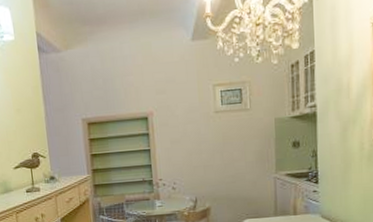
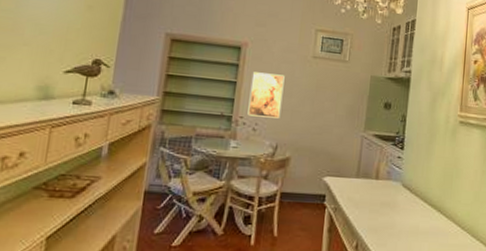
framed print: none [162,135,195,177] -> present [247,72,285,119]

